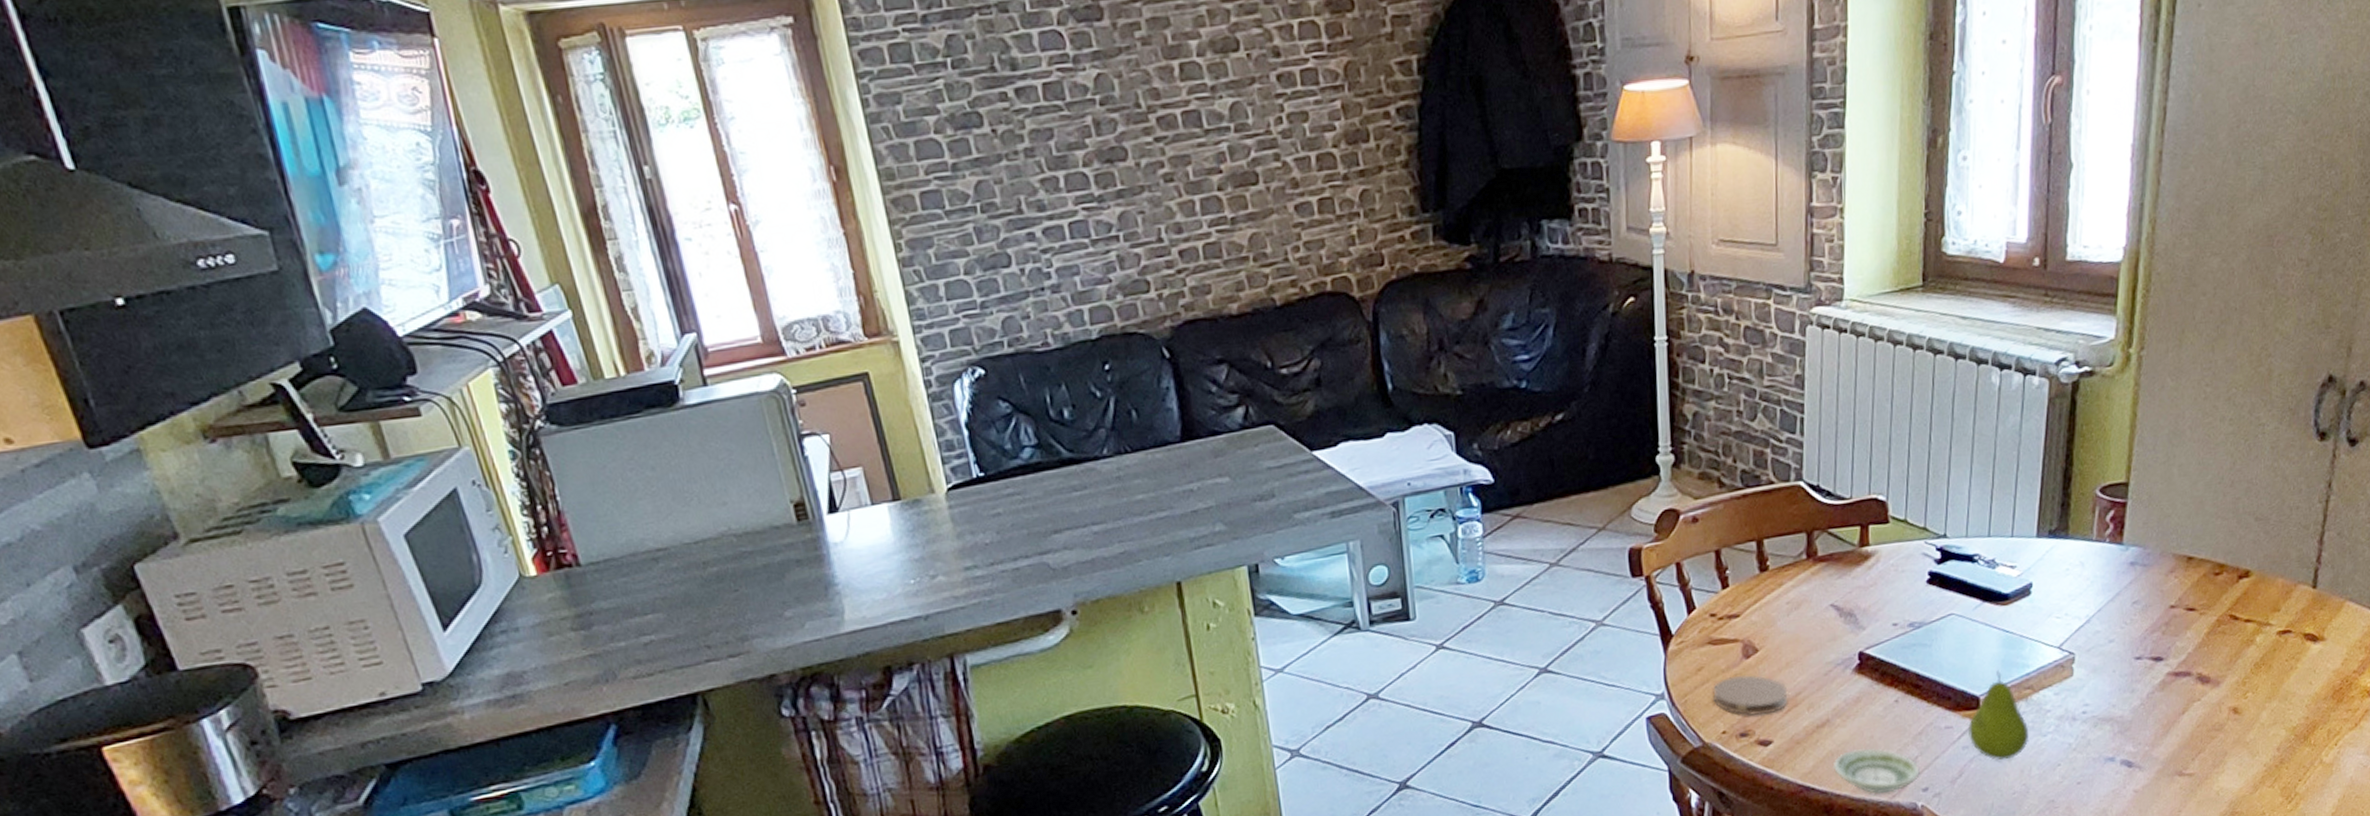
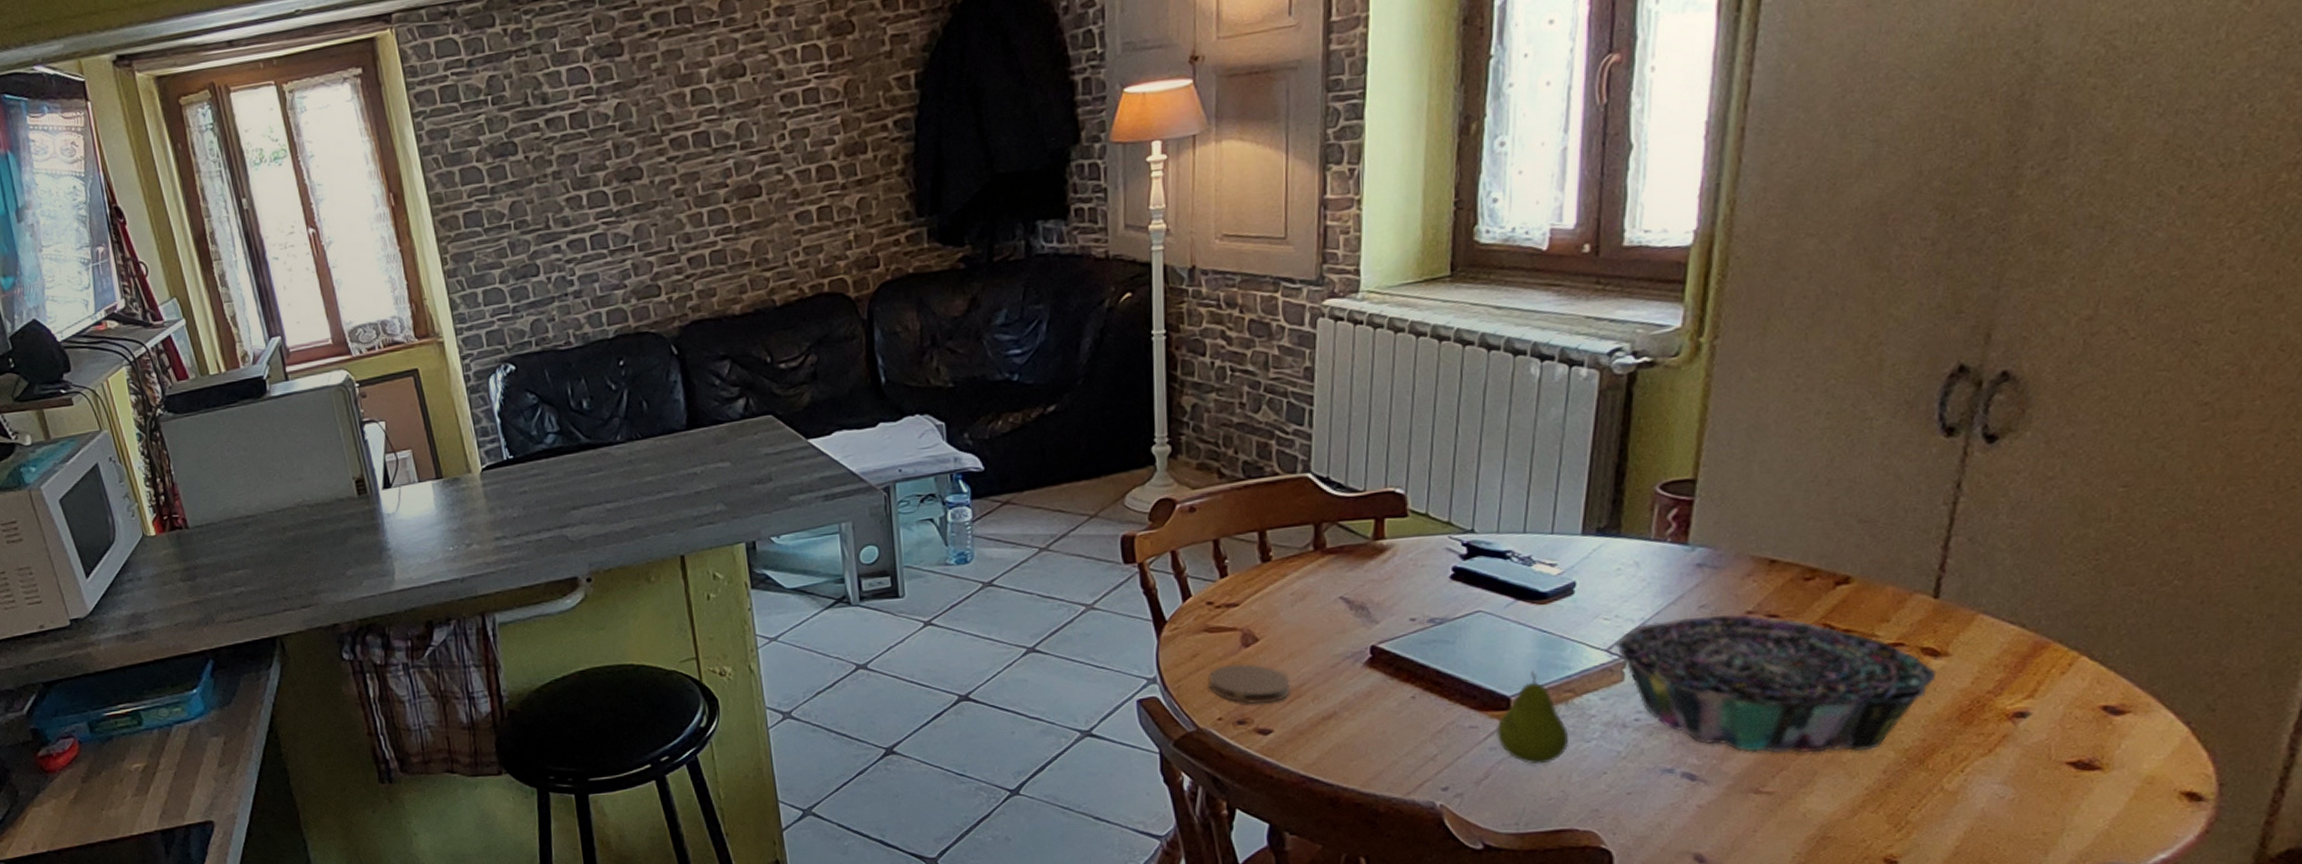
saucer: present [1832,748,1920,795] -> none [1339,743,1439,791]
decorative bowl: none [2066,608,2316,738] -> present [1616,614,1937,753]

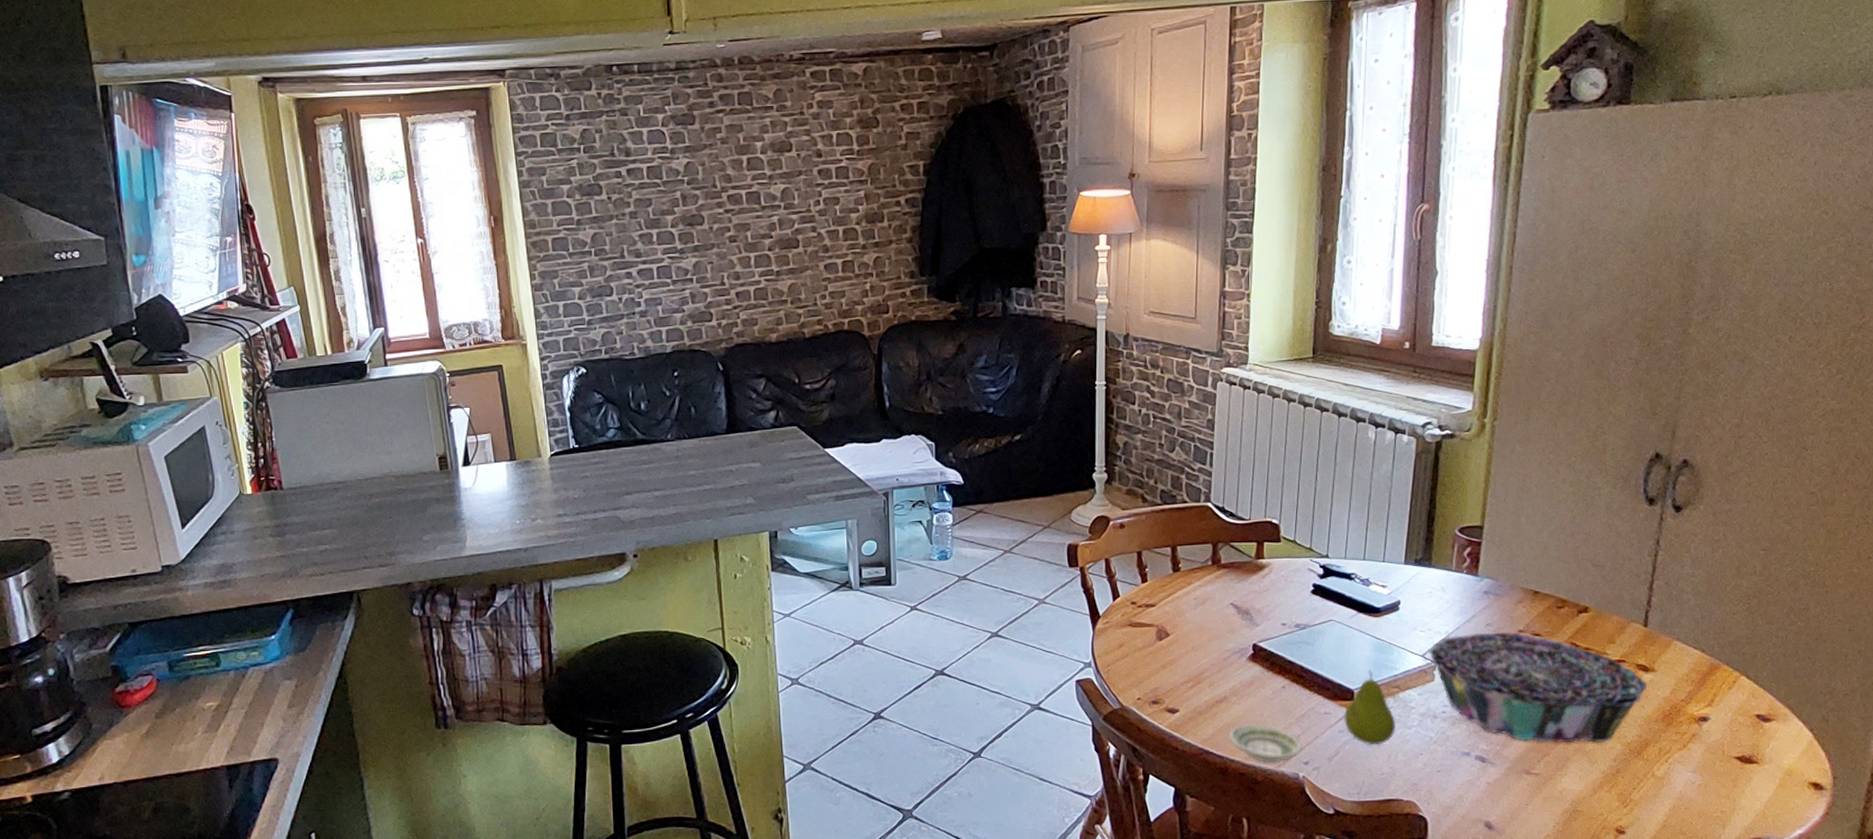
coaster: present [1208,664,1291,704] -> none [1131,654,1193,687]
saucer: none [1339,743,1439,791] -> present [1228,724,1302,763]

